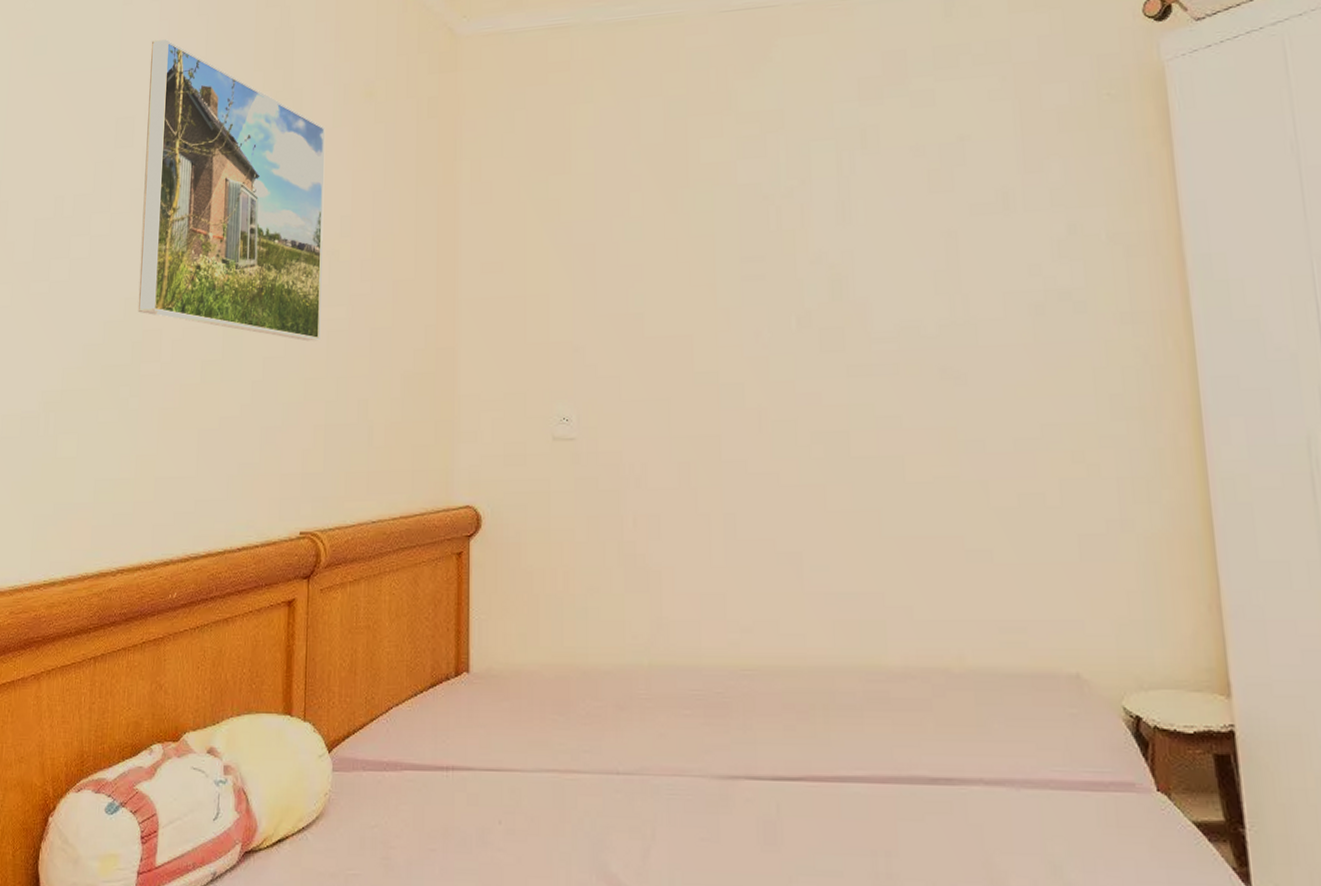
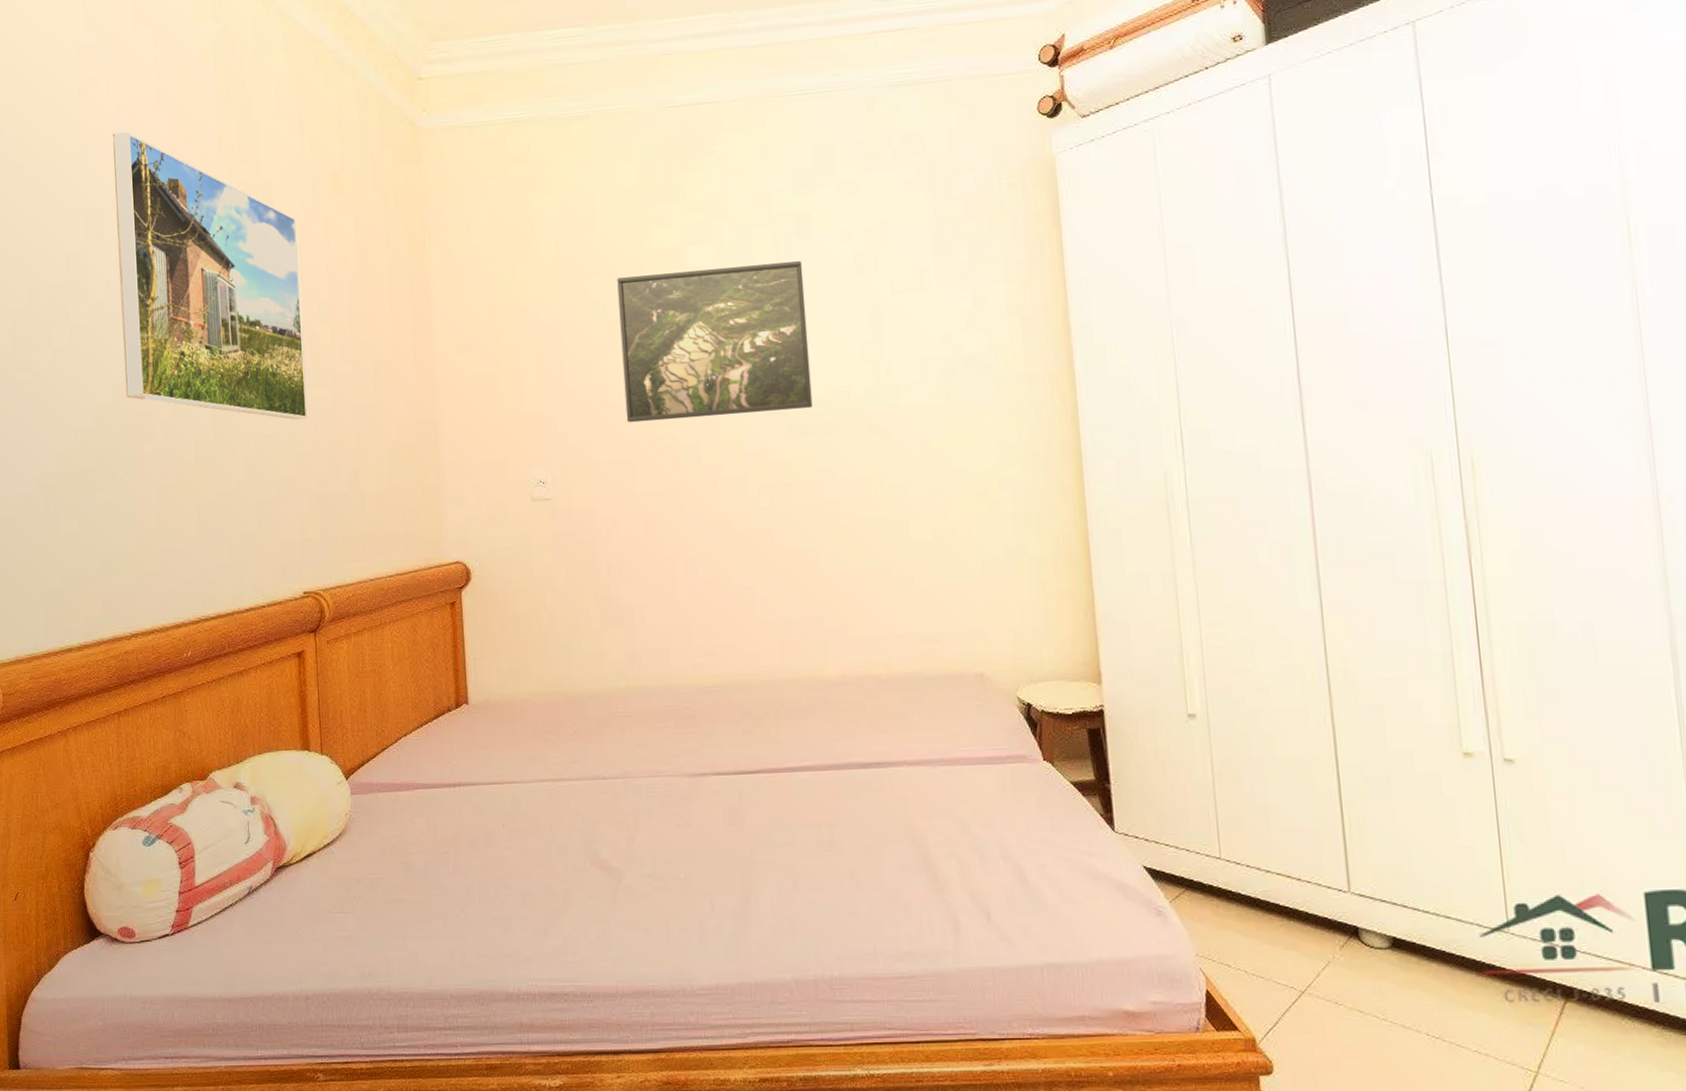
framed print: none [659,179,876,356] -> present [617,261,813,423]

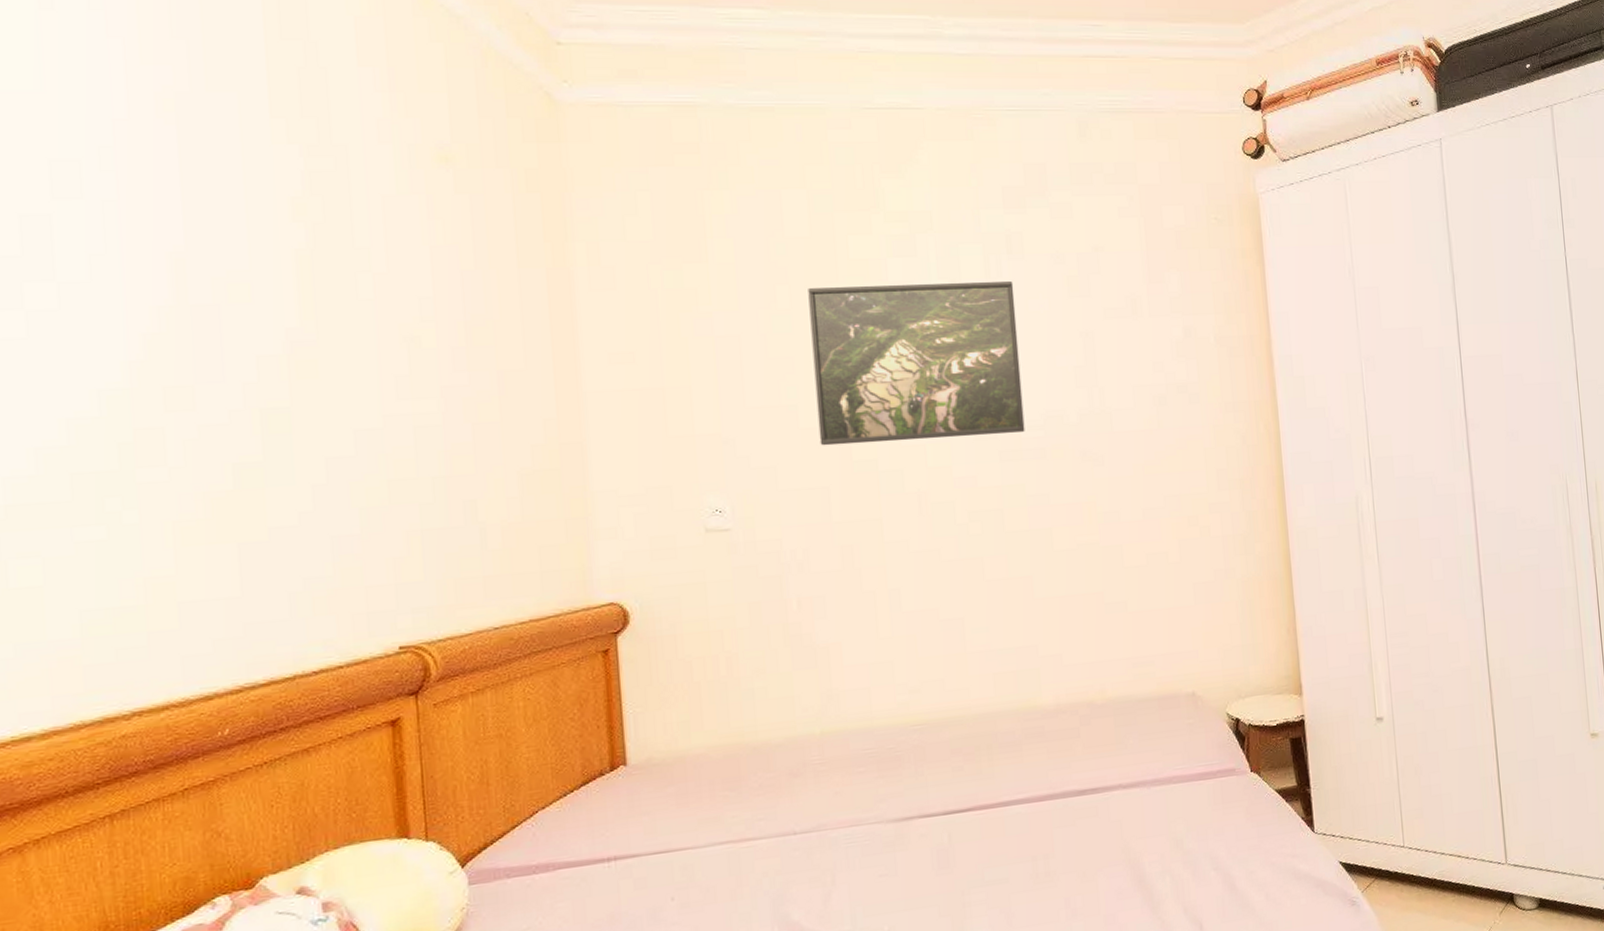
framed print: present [112,132,308,420] -> none [95,63,404,439]

